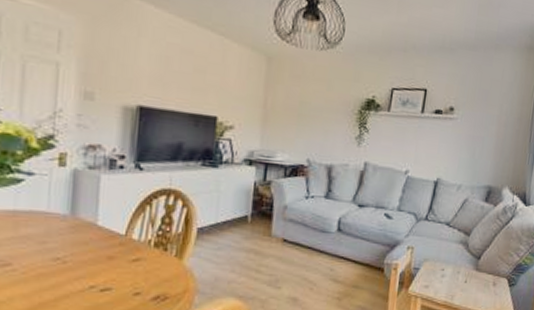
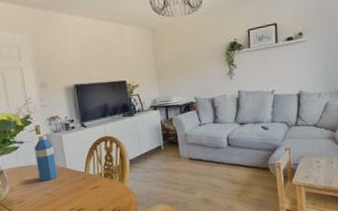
water bottle: none [47,168,83,239] -> present [34,135,58,182]

